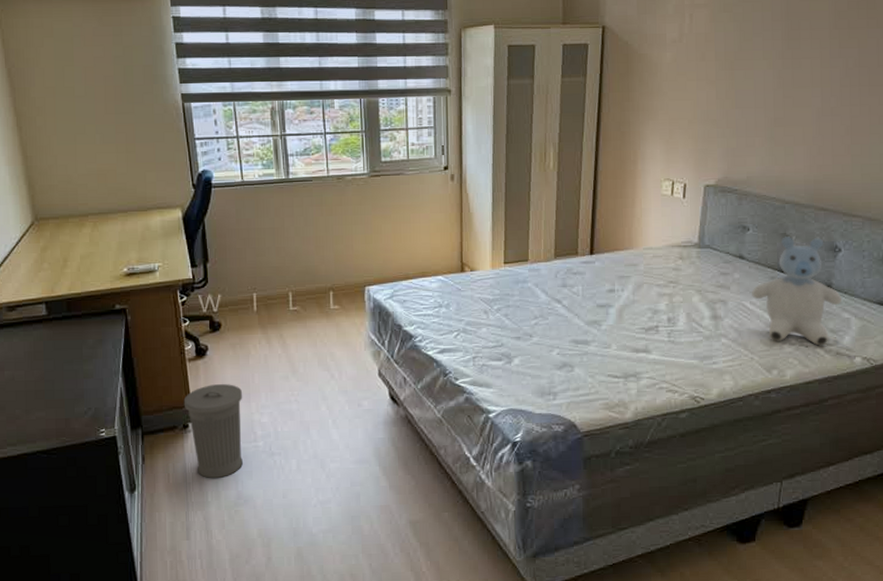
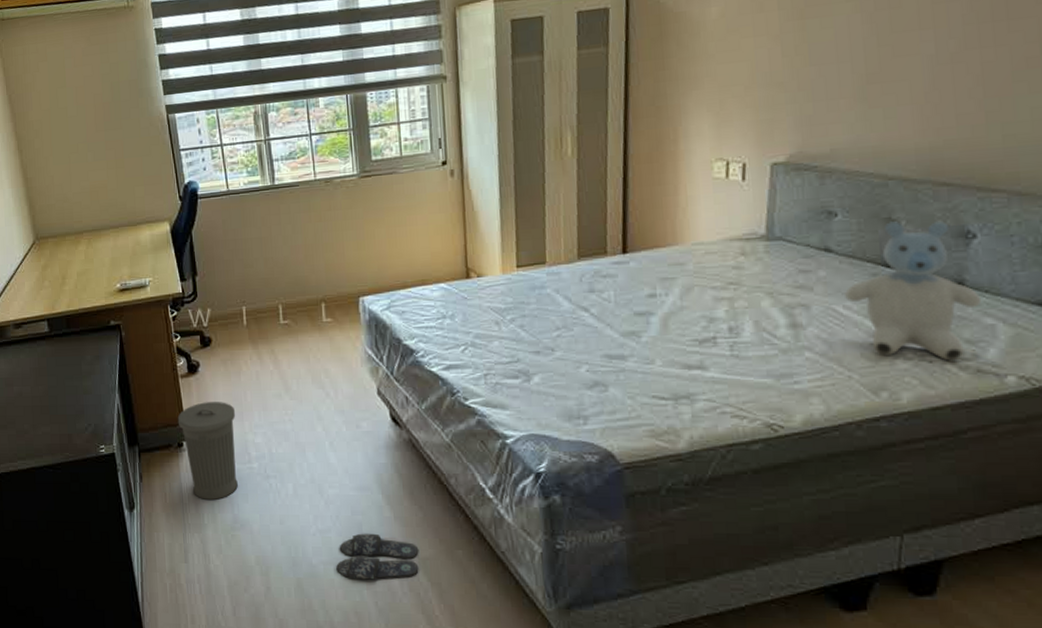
slippers: none [335,502,410,546] -> present [336,533,419,581]

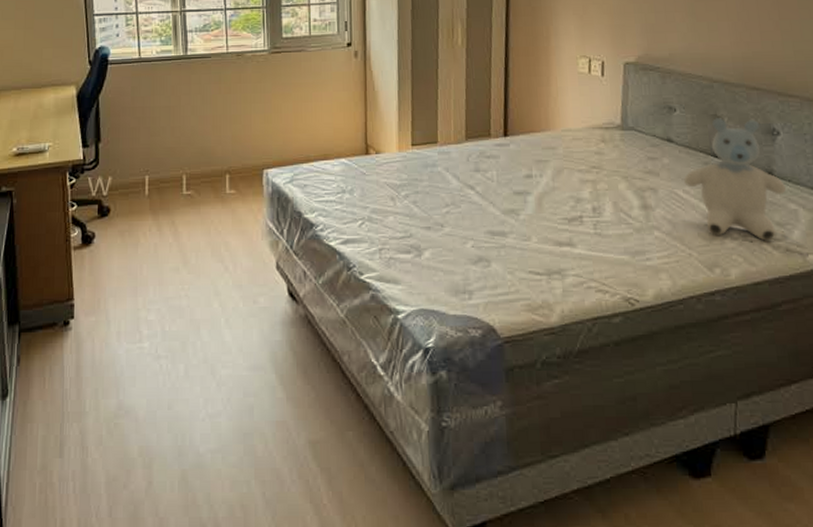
trash bin: present [177,402,238,501] -> none [65,276,130,385]
slippers: present [336,533,419,581] -> none [224,416,310,470]

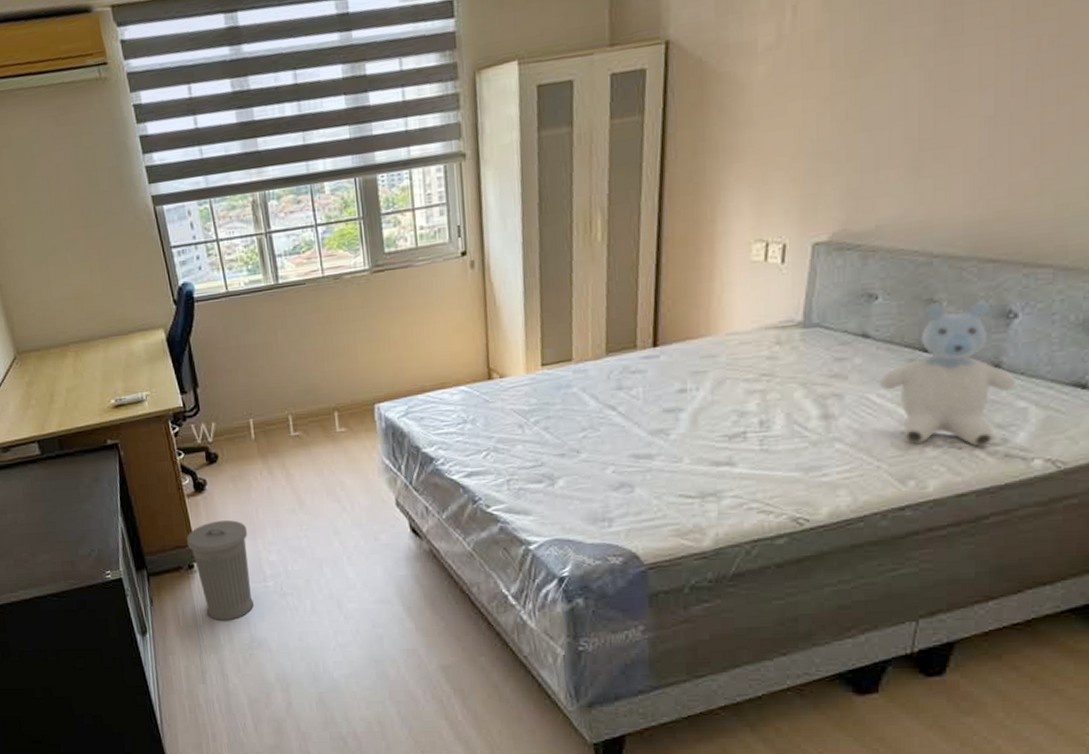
trash bin: none [65,276,130,385] -> present [186,520,254,621]

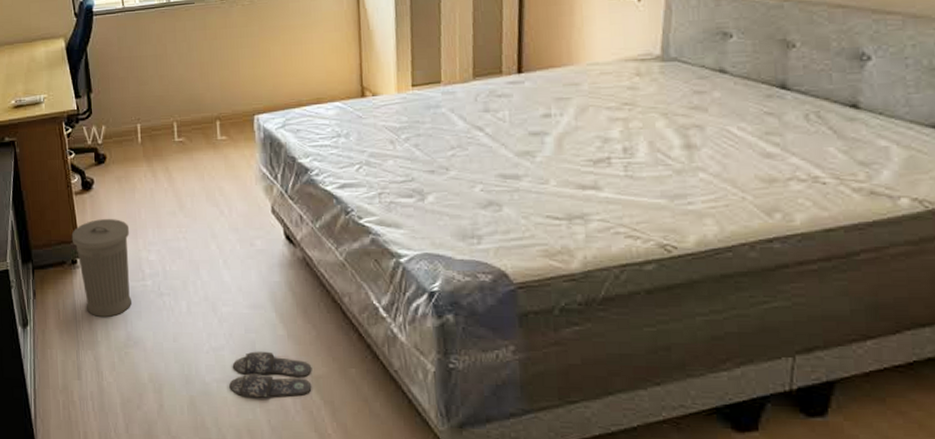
slippers: none [358,645,442,692] -> present [229,351,312,399]
stuffed bear: present [880,301,1015,447] -> none [739,43,875,183]

